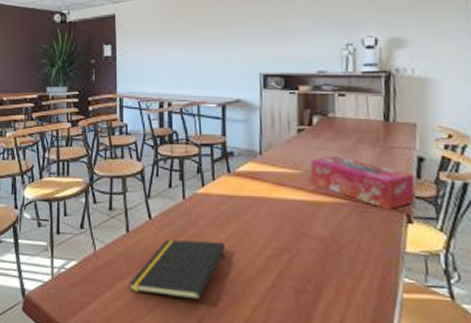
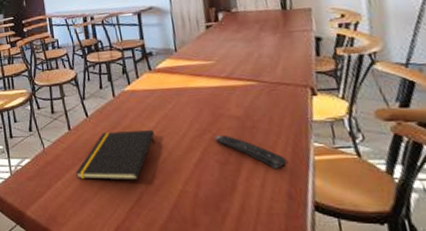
remote control: none [294,256,372,303] -> present [215,135,287,168]
tissue box: present [310,155,415,209] -> none [220,44,317,86]

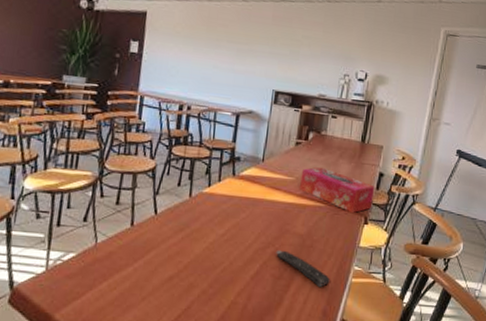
notepad: present [76,130,155,181] -> none [126,233,221,288]
tissue box: none [220,44,317,86] -> present [300,167,375,213]

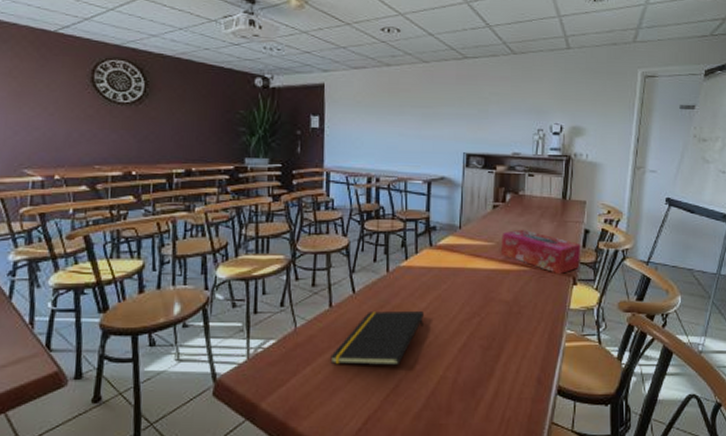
notepad: none [126,233,221,288] -> present [330,311,424,366]
remote control: present [276,249,330,287] -> none [483,319,542,354]

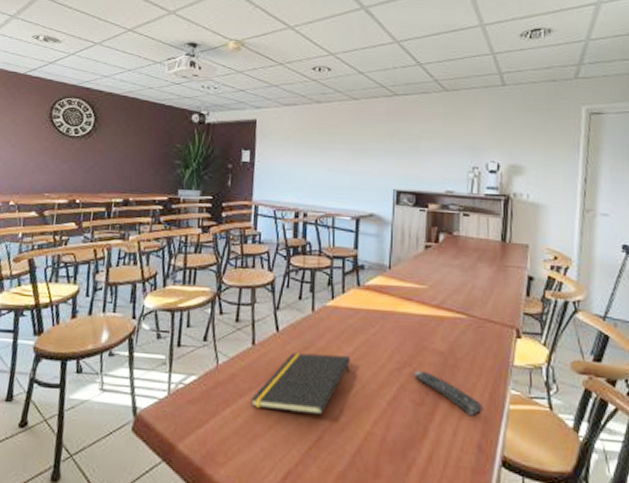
remote control: none [483,319,542,354] -> present [414,370,482,415]
tissue box: present [501,229,581,274] -> none [435,272,525,325]

